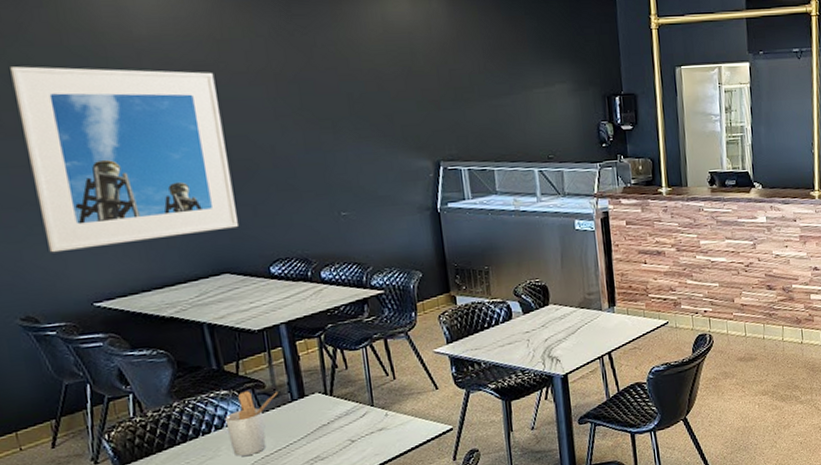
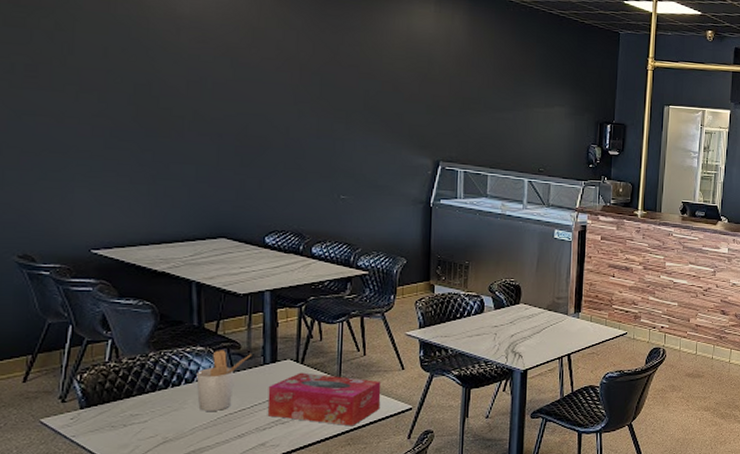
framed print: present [10,66,238,253] -> none [55,25,245,199]
tissue box: none [301,404,420,455] -> present [267,372,381,426]

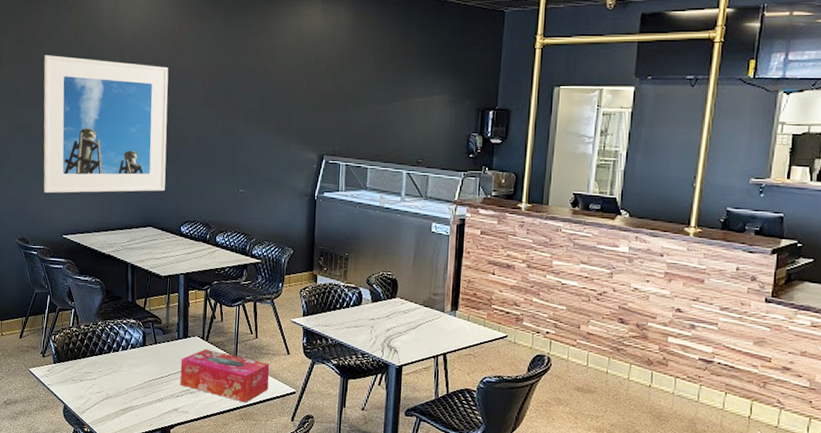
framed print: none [55,25,245,199] -> present [43,55,169,194]
utensil holder: present [196,350,253,411] -> none [130,323,170,376]

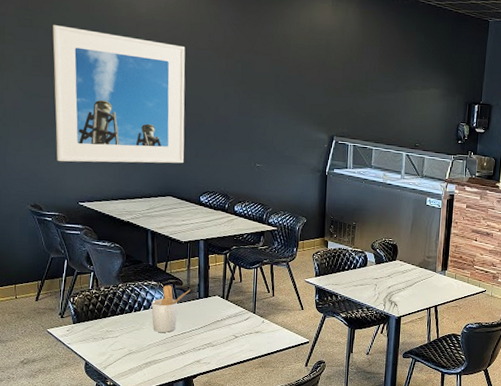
utensil holder: none [130,323,170,376] -> present [151,285,191,333]
tissue box: present [180,349,270,403] -> none [201,307,286,353]

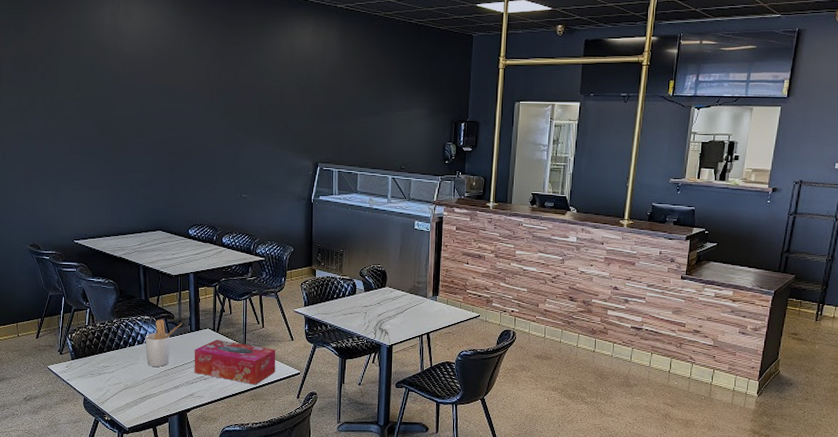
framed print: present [53,25,186,164] -> none [46,69,172,202]
tissue box: none [201,307,286,353] -> present [194,339,276,385]

